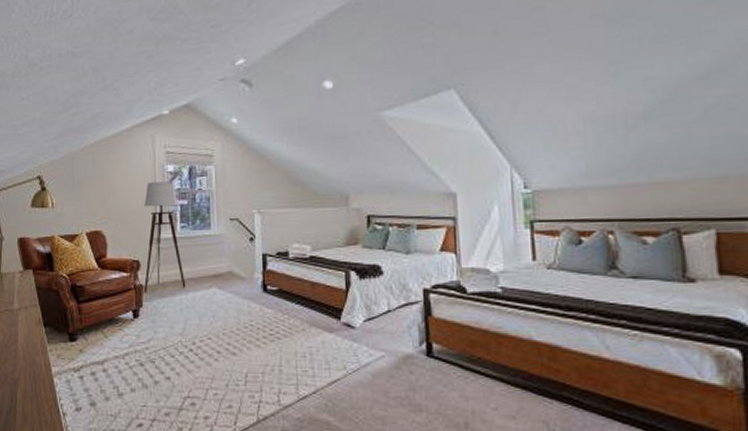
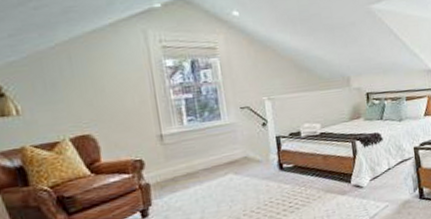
floor lamp: present [142,181,186,293] -> none [141,76,200,192]

